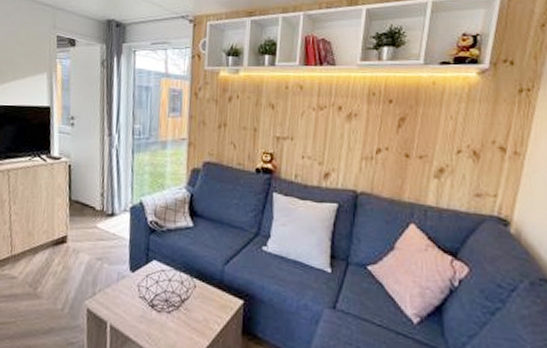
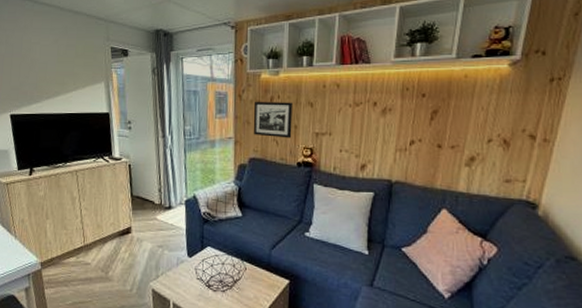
picture frame: none [210,100,252,142] -> present [254,101,292,138]

